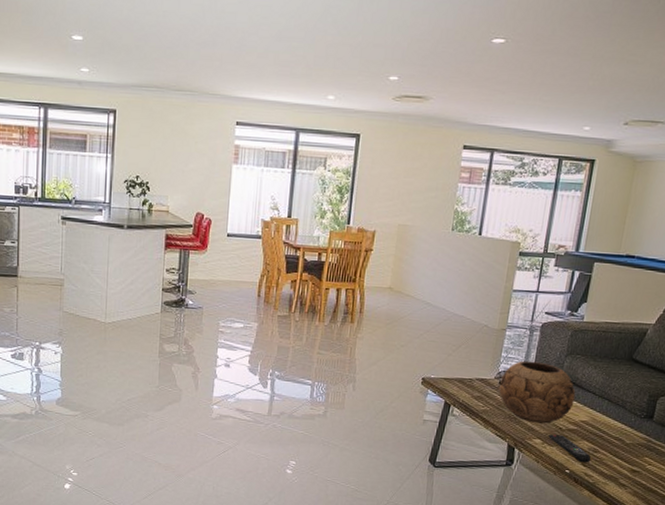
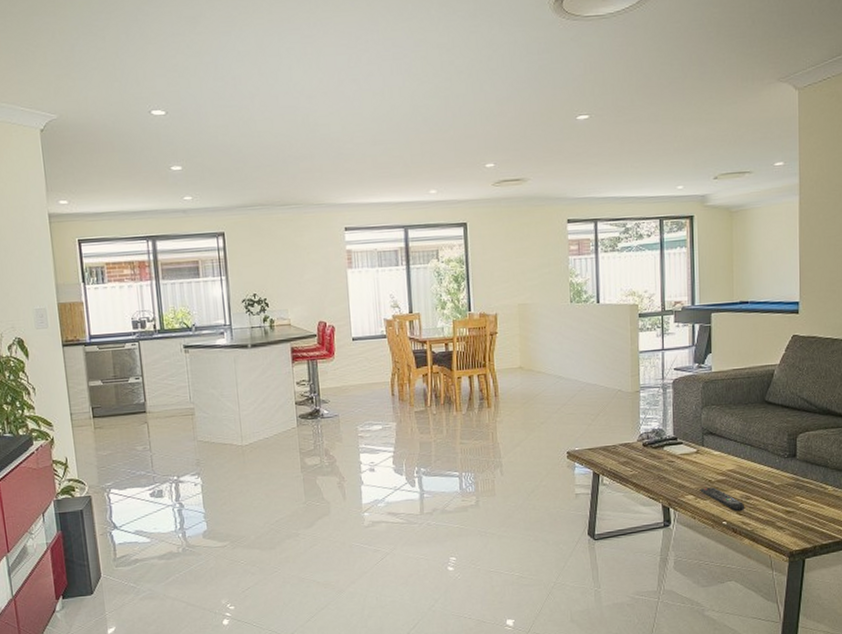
decorative bowl: present [499,361,576,424] -> none [643,418,718,480]

